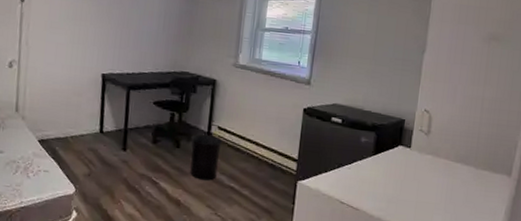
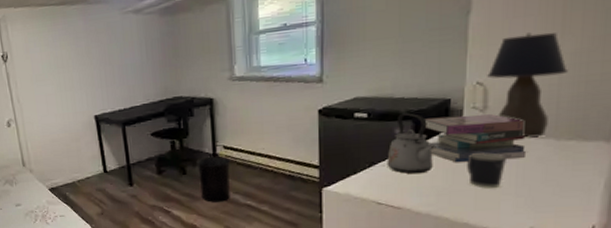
kettle: none [352,124,391,181] -> present [387,112,436,174]
books: none [384,132,455,180] -> present [424,114,526,163]
mug: none [411,169,440,202] -> present [467,152,506,188]
table lamp: none [432,77,487,164] -> present [487,32,569,138]

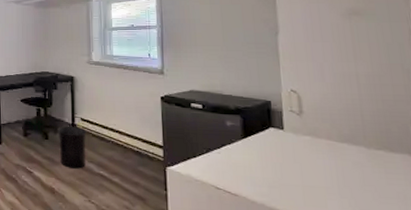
kettle: present [387,112,436,174] -> none [221,108,264,165]
books: present [424,114,526,163] -> none [250,115,342,162]
mug: present [467,152,506,188] -> none [292,152,326,186]
table lamp: present [487,32,569,138] -> none [299,55,366,144]

